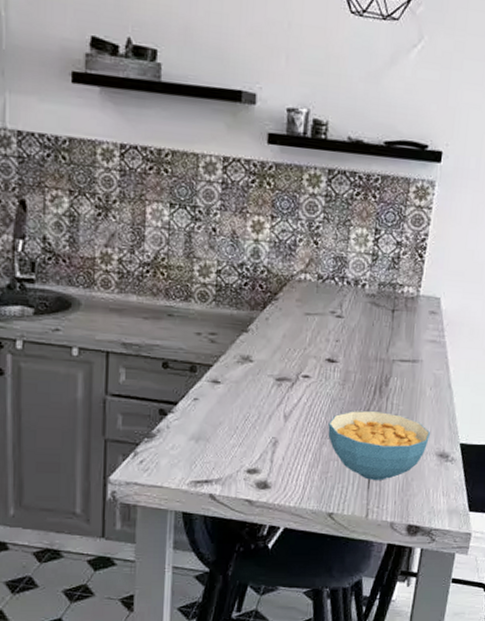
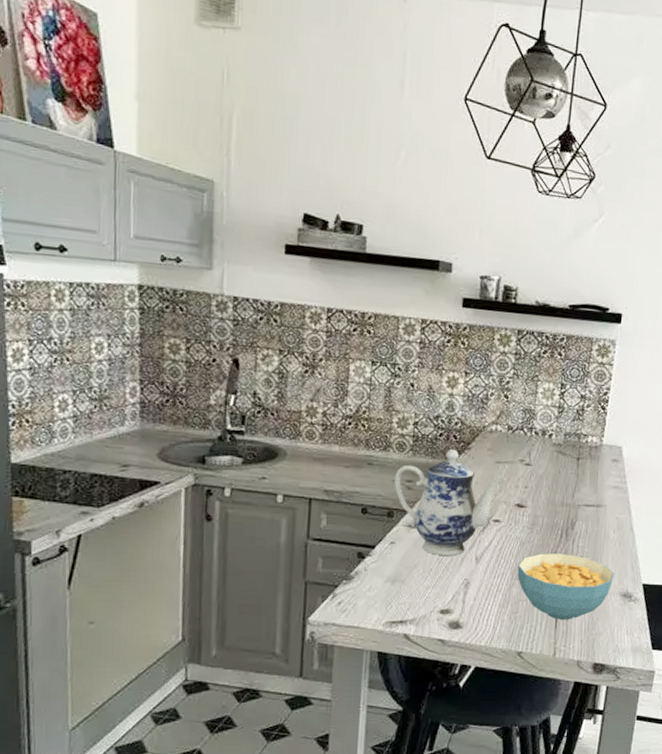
teapot: none [196,299,316,413] -> present [394,448,506,556]

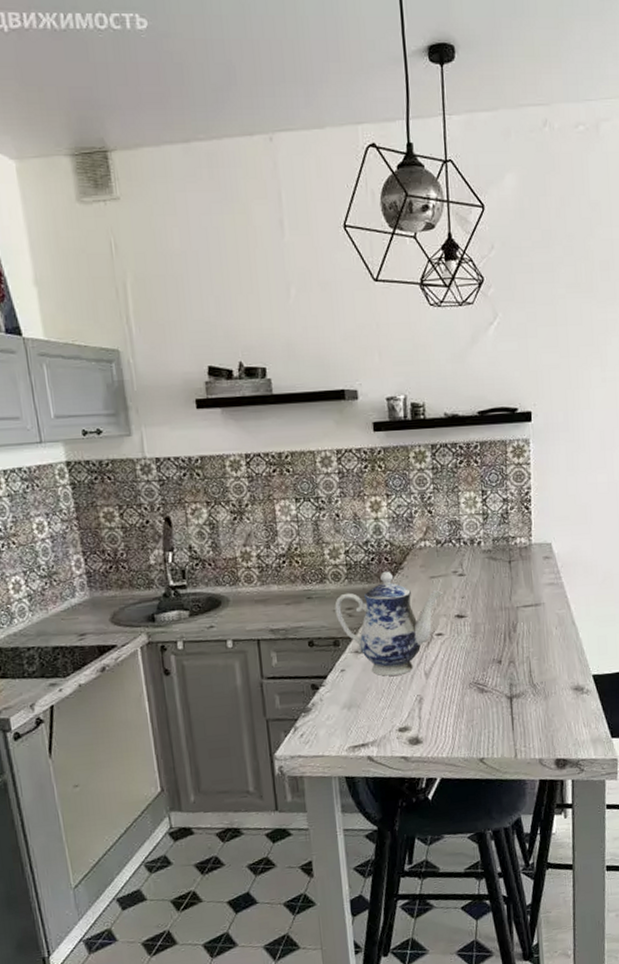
cereal bowl: present [517,553,615,620] -> none [467,656,563,722]

